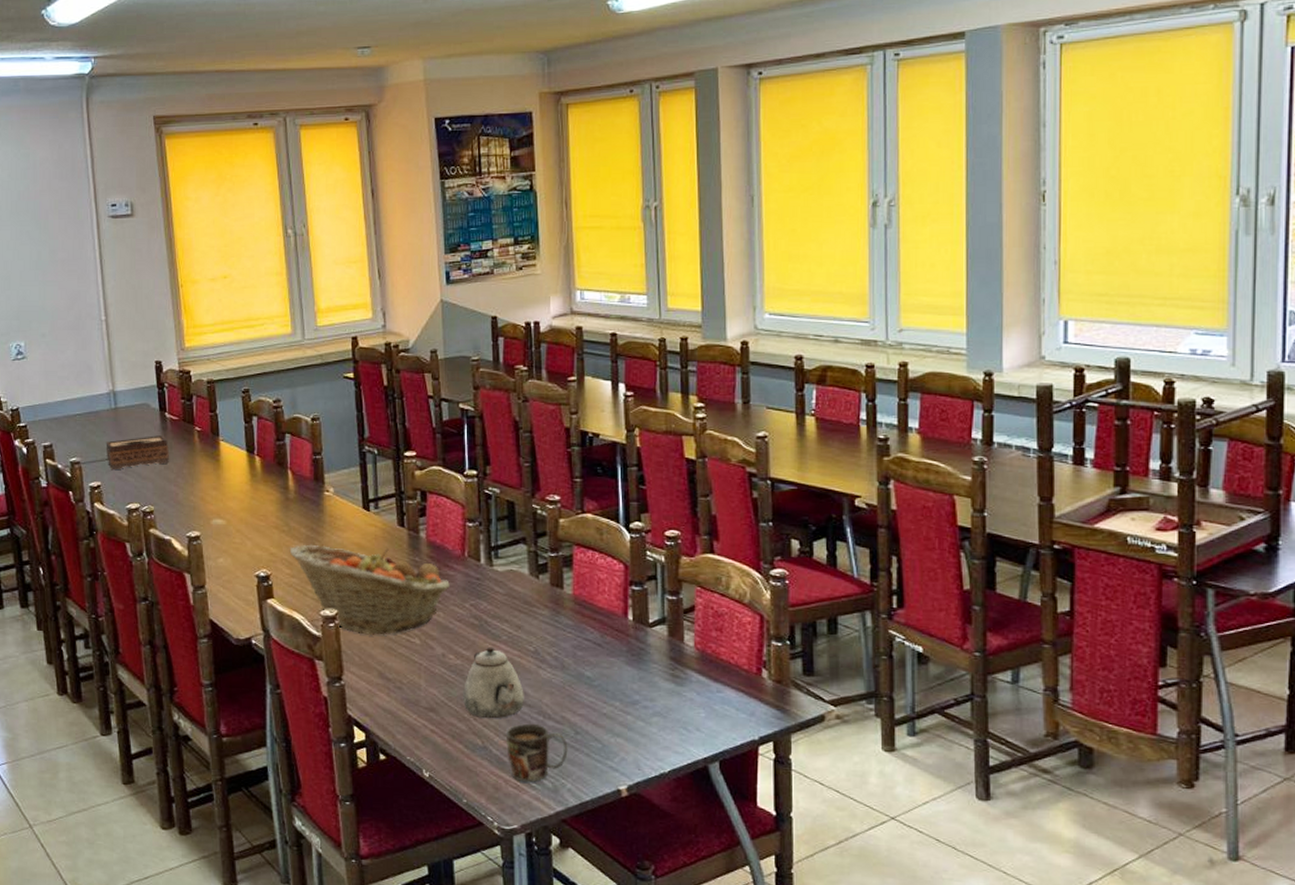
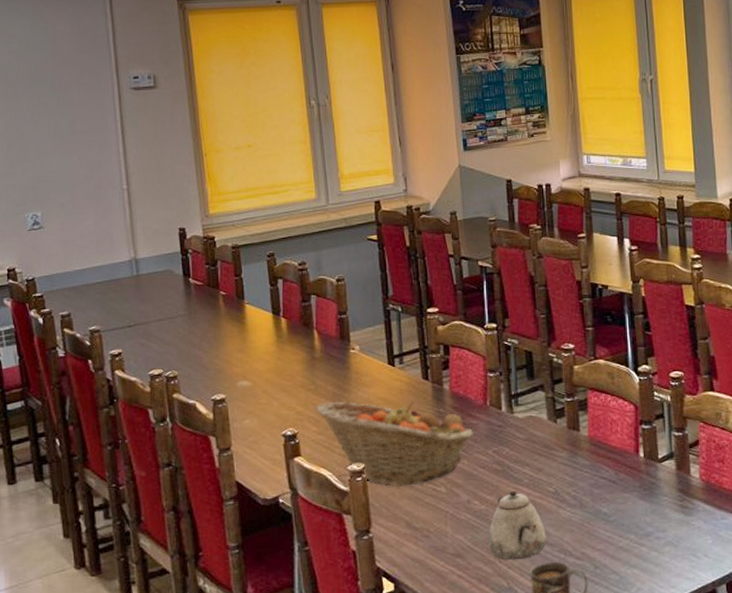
tissue box: present [105,435,170,470] -> none [127,301,194,337]

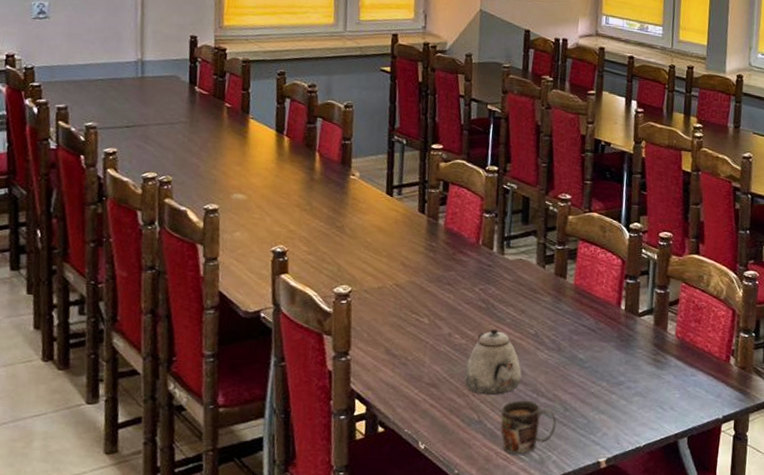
fruit basket: present [316,401,474,488] -> none [308,224,463,314]

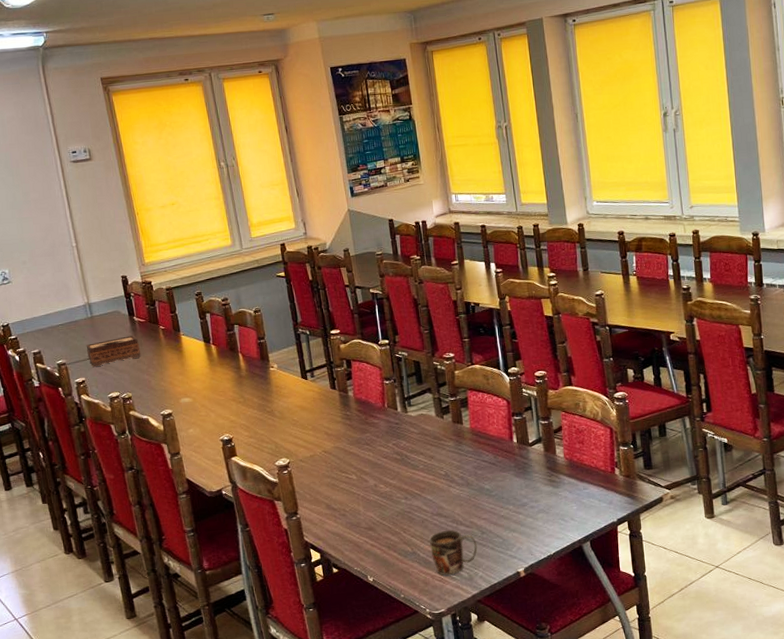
tissue box: none [126,107,195,138] -> present [86,335,141,368]
teapot: present [464,328,522,395] -> none [393,475,441,531]

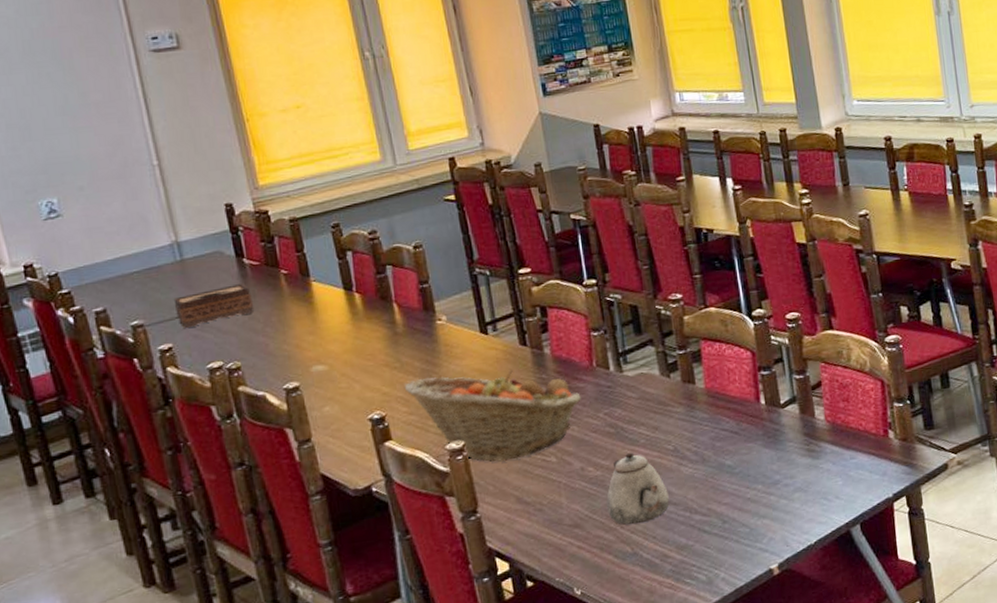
fruit basket: none [246,407,377,477] -> present [404,370,582,463]
teapot: none [393,475,441,531] -> present [607,452,669,525]
mug: present [429,530,477,576] -> none [655,521,718,581]

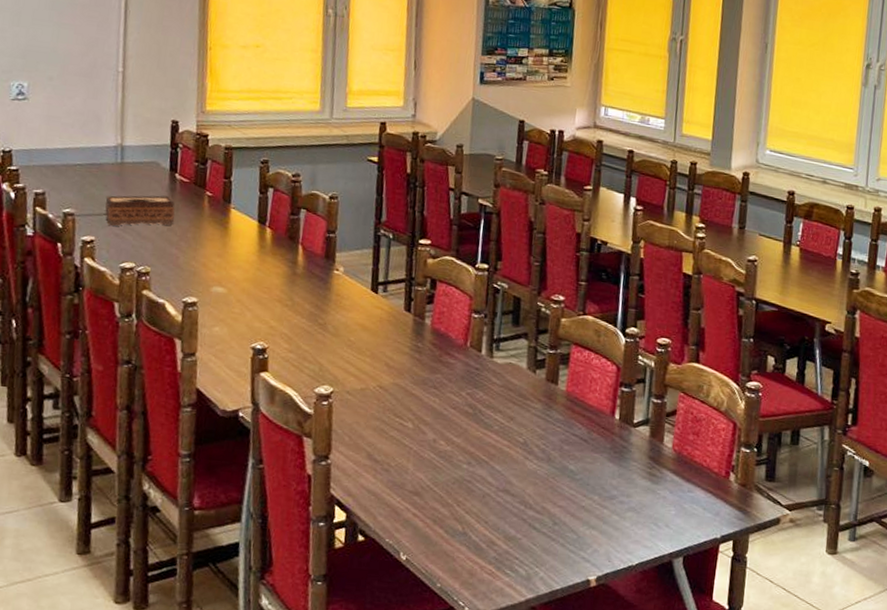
fruit basket: present [404,370,582,463] -> none [290,320,450,417]
teapot: present [607,452,669,525] -> none [448,435,509,506]

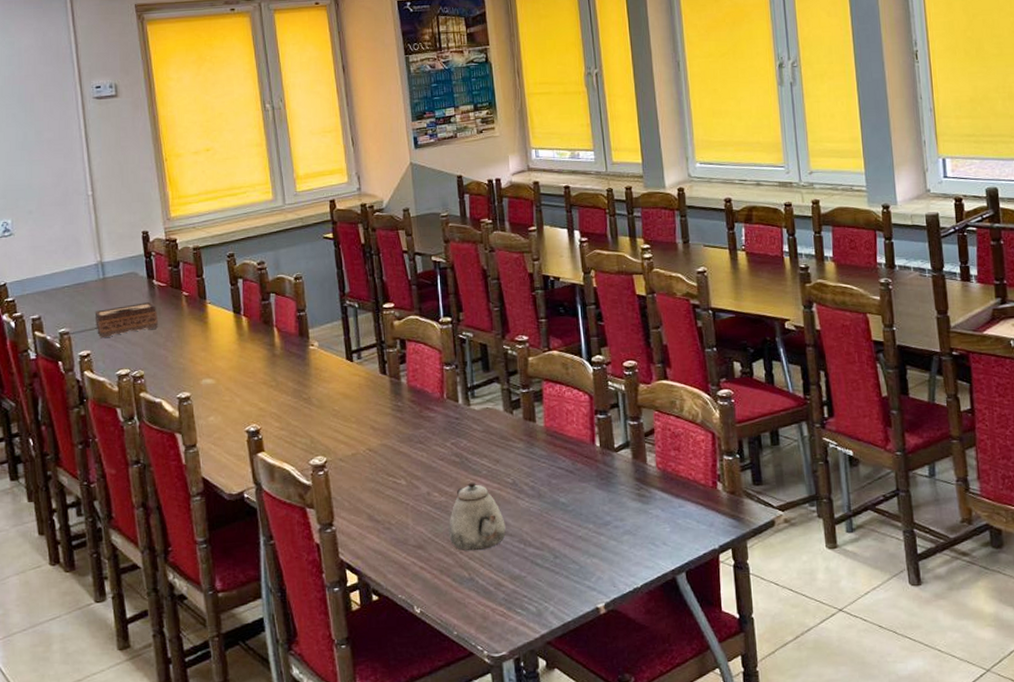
teapot: none [448,435,509,506] -> present [449,482,506,551]

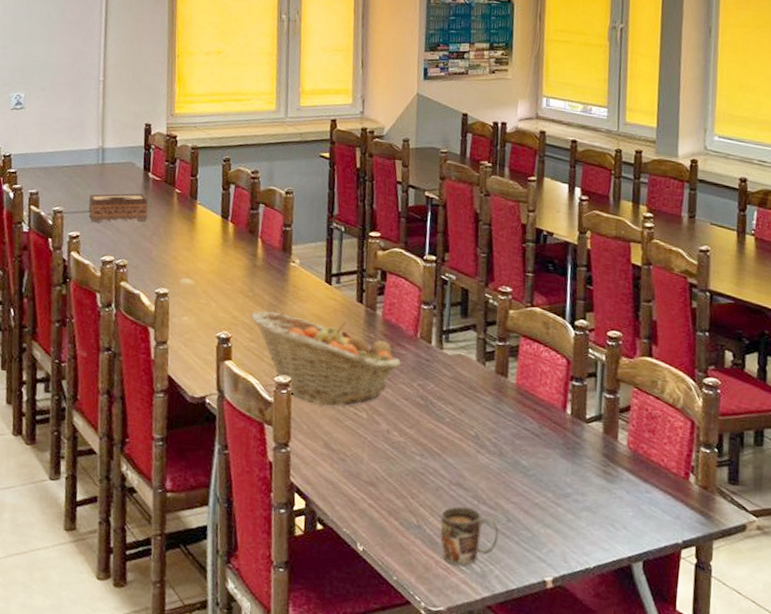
fruit basket: none [278,396,432,481] -> present [251,311,401,407]
teapot: present [449,482,506,551] -> none [402,427,462,499]
mug: none [490,552,549,609] -> present [439,506,499,566]

